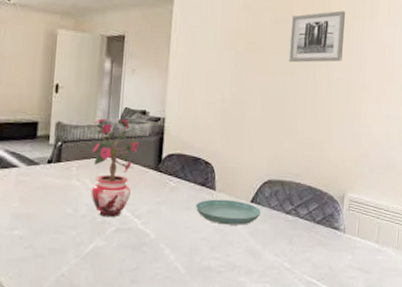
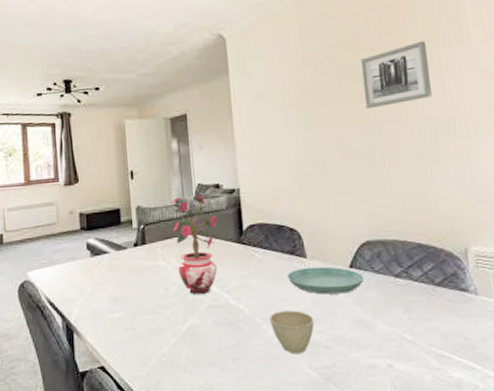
cup: none [173,237,213,277] -> present [270,310,315,353]

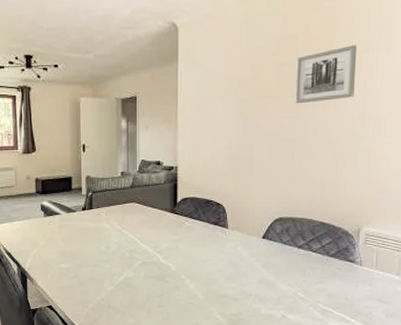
potted plant: present [171,194,218,294] -> none [117,168,156,252]
cup: present [270,310,315,353] -> none [192,270,228,303]
saucer: present [288,266,364,295] -> none [211,236,272,259]

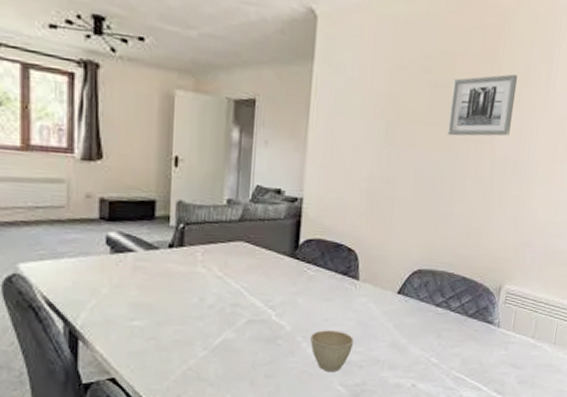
cup: none [192,270,228,303] -> present [310,330,355,371]

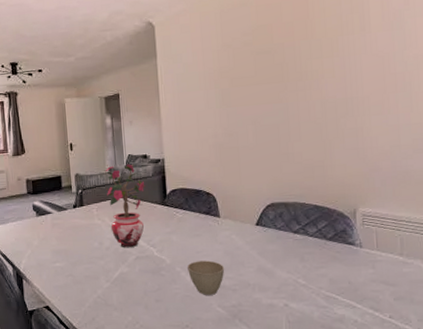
potted plant: none [218,194,273,307] -> present [105,164,145,247]
wall art: present [447,74,518,137] -> none [272,28,334,90]

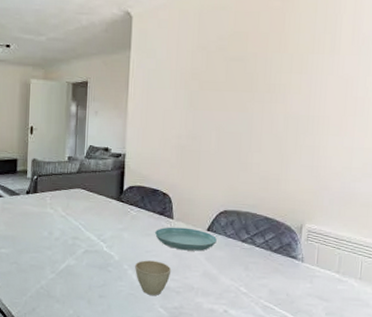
potted plant: present [105,164,145,247] -> none [62,153,103,240]
saucer: none [203,224,267,248] -> present [155,227,217,251]

